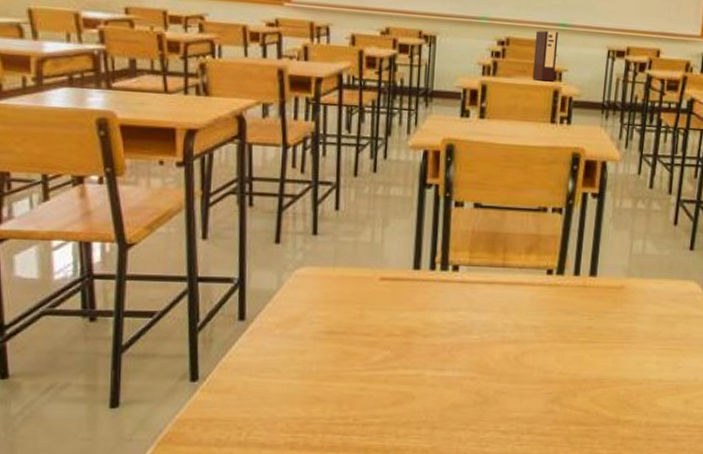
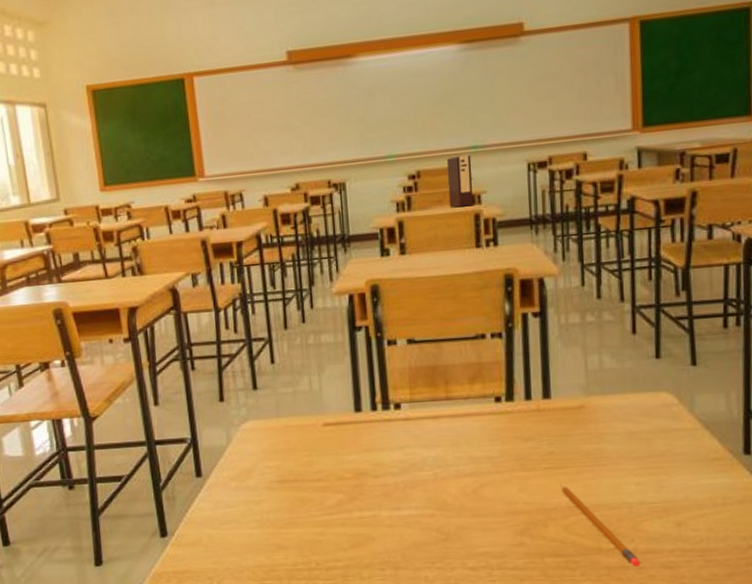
pencil: none [593,358,651,438] -> present [560,485,641,567]

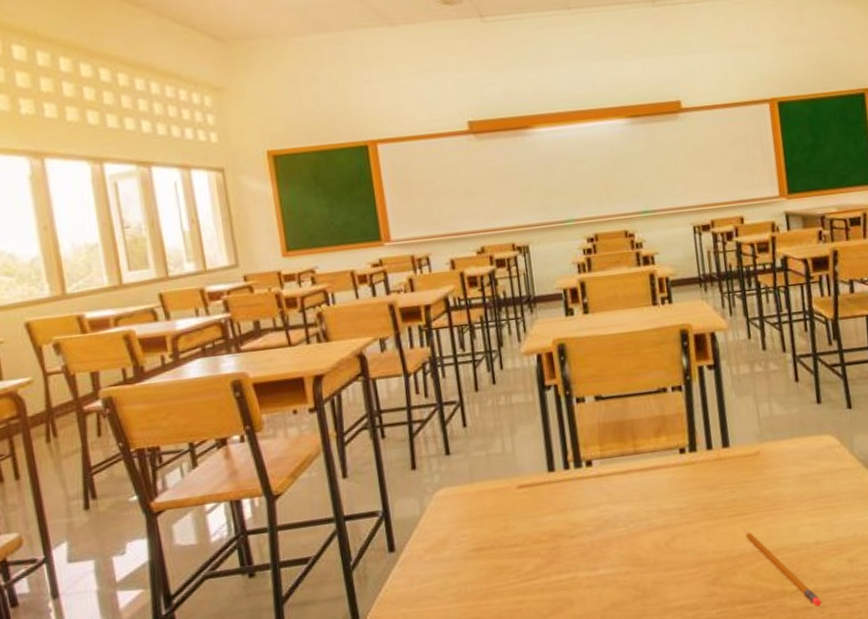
binder: present [446,154,473,208] -> none [621,219,647,269]

